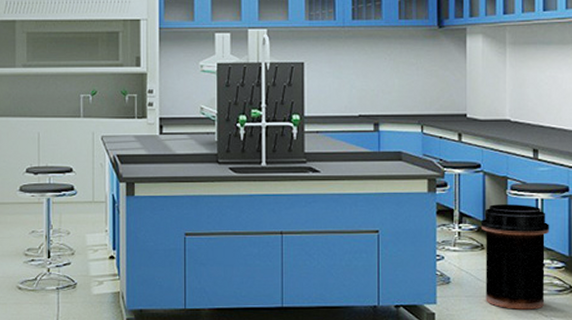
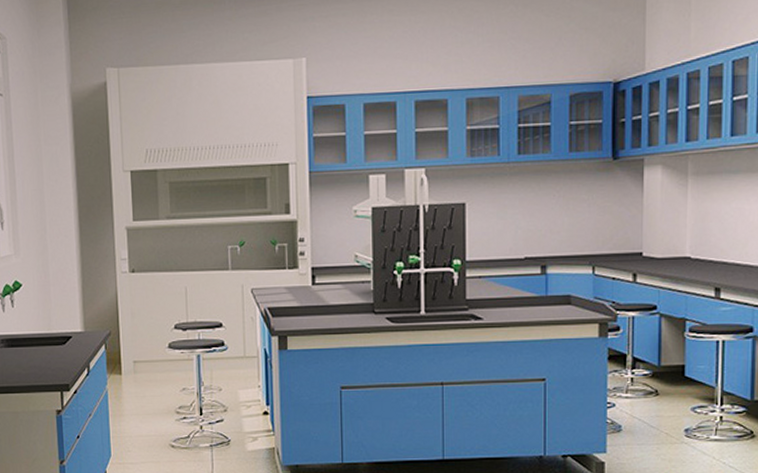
trash can: present [480,204,550,310] -> none [655,347,731,457]

